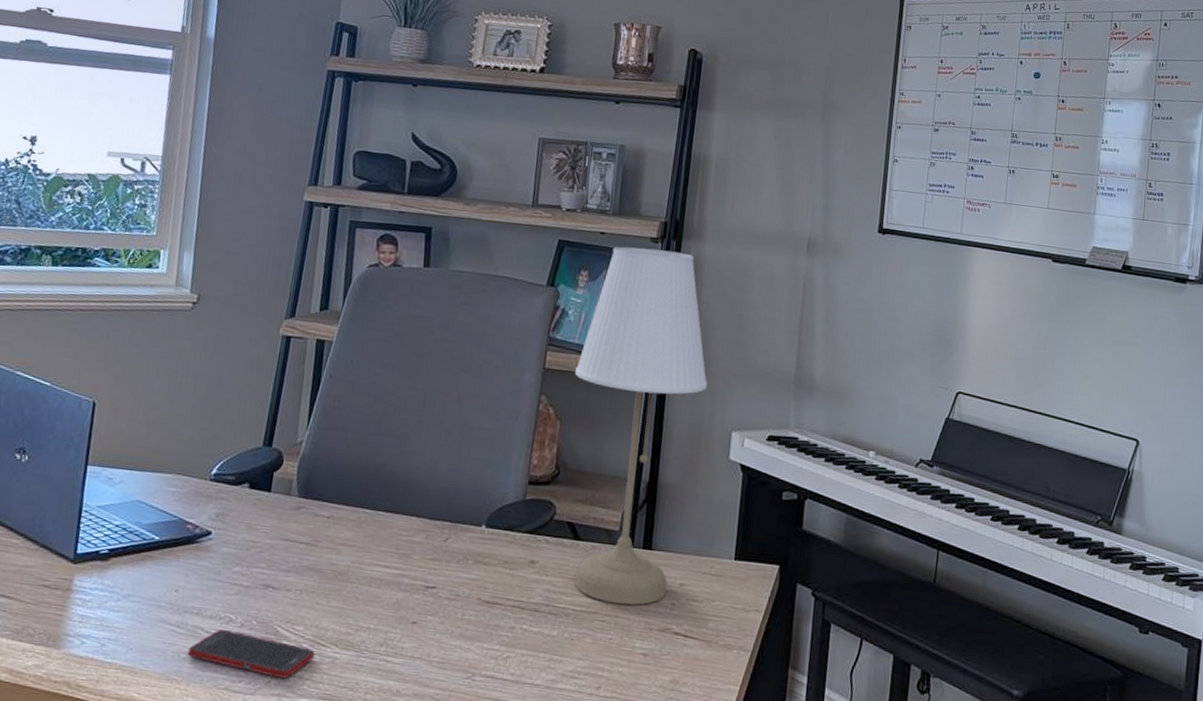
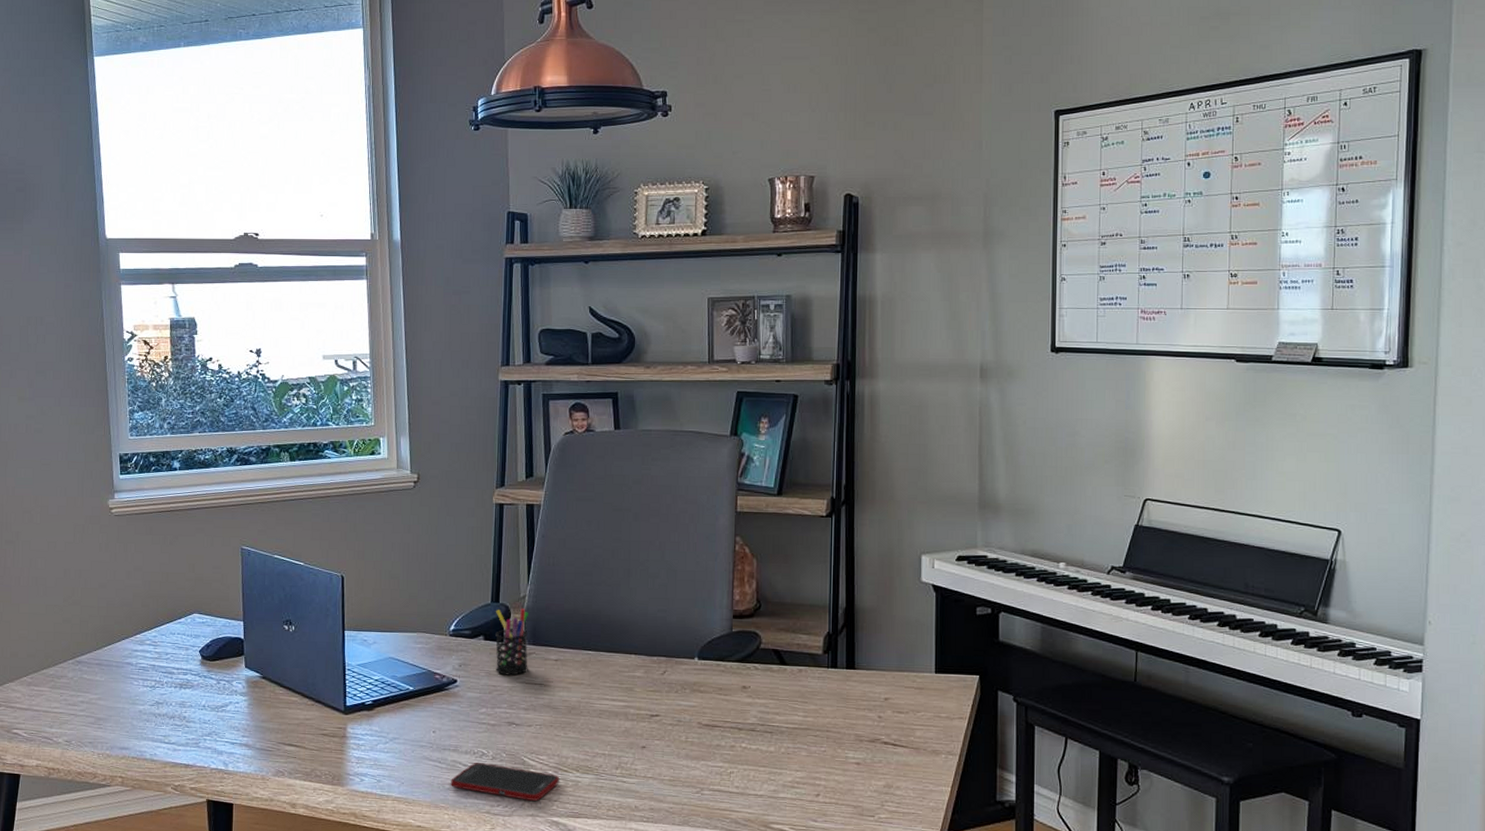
pen holder: none [258,454,305,531] -> present [495,608,529,676]
desk lamp: present [575,246,708,605] -> none [766,391,894,720]

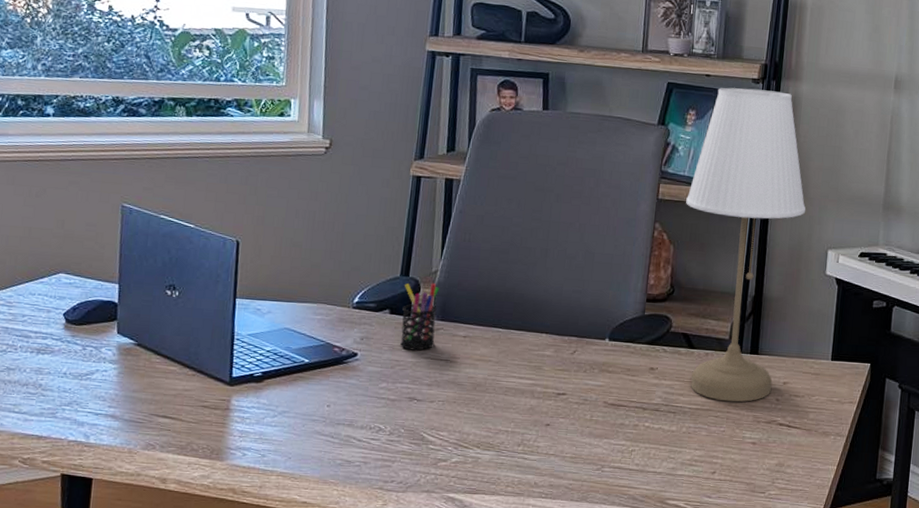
cell phone: present [451,762,559,801] -> none [342,437,459,477]
desk lamp: none [766,391,894,720] -> present [686,87,806,402]

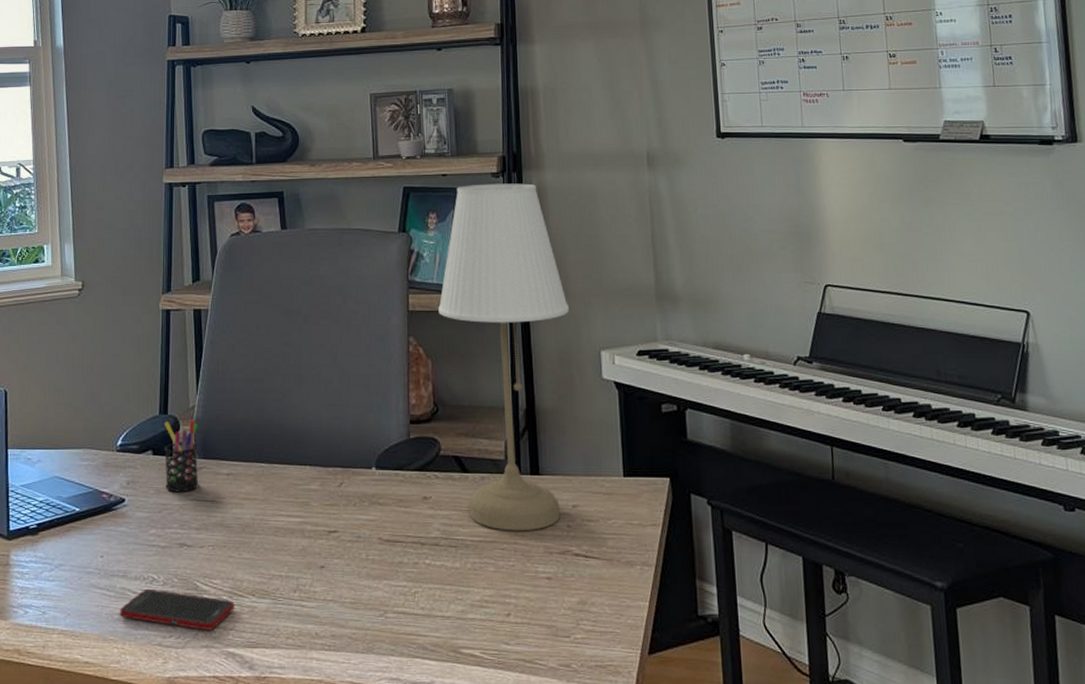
cell phone: none [342,437,459,477] -> present [120,588,234,630]

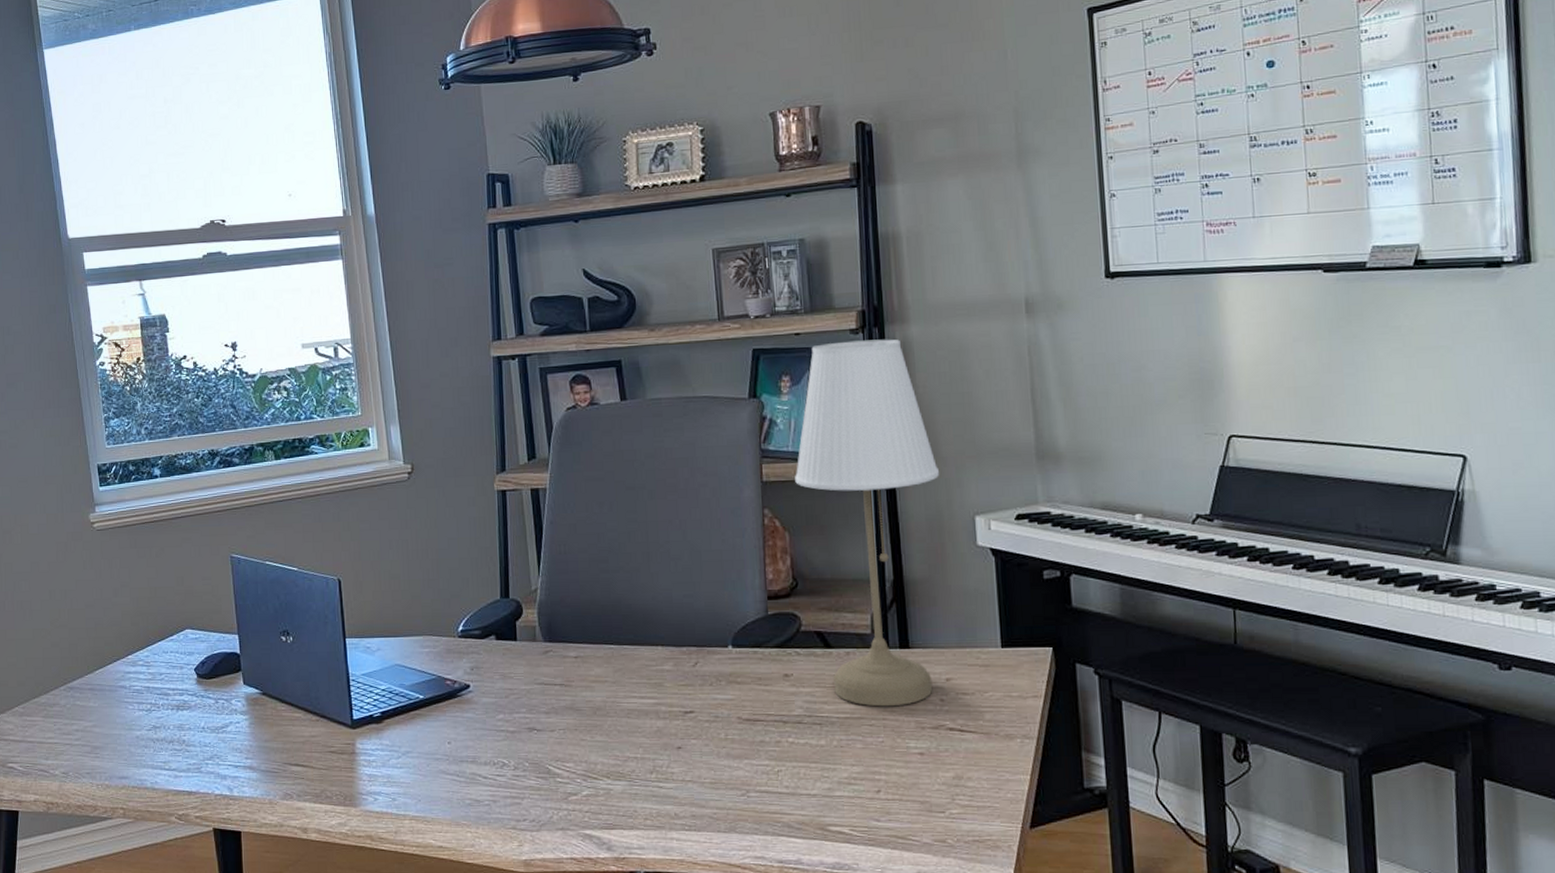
cell phone: present [120,588,234,630] -> none [471,773,589,813]
pen holder: present [164,419,199,492] -> none [506,602,546,677]

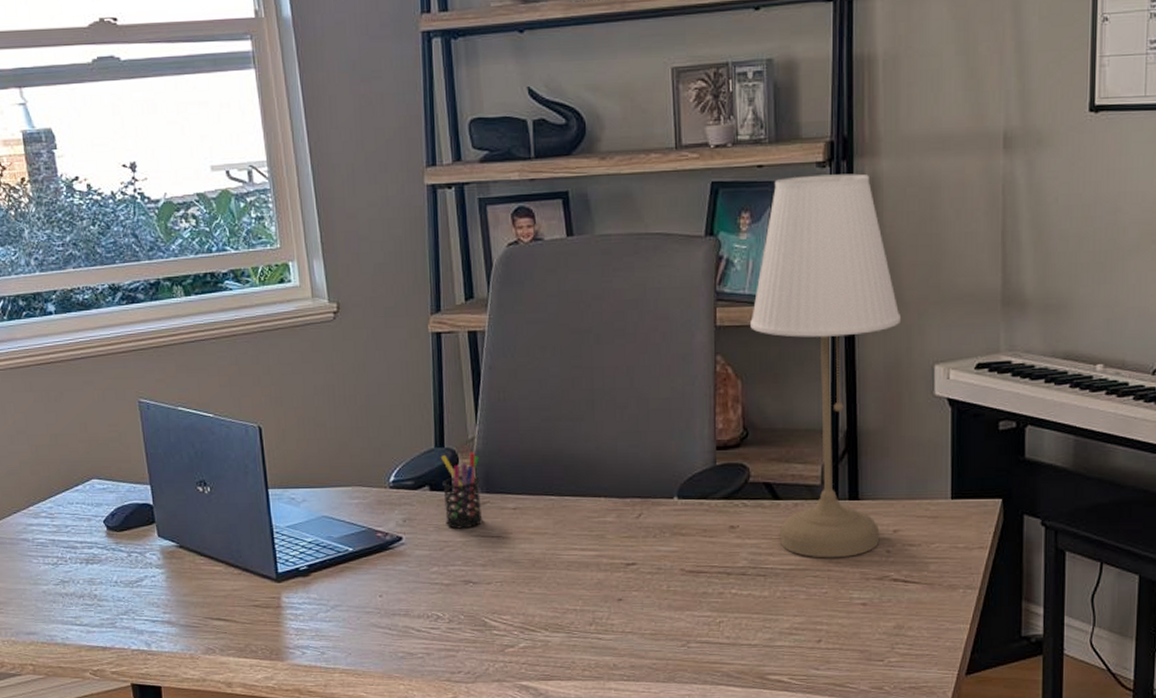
pen holder: none [506,602,546,677] -> present [441,452,483,529]

